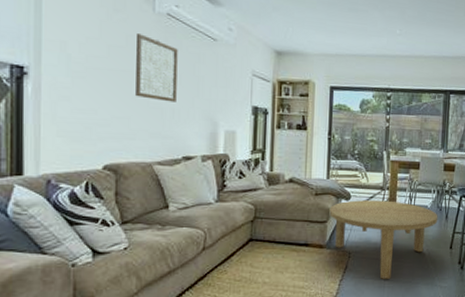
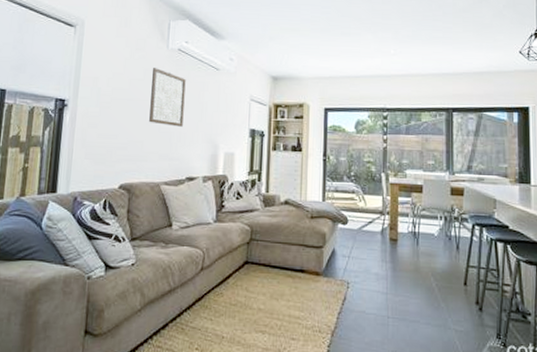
coffee table: present [329,200,438,279] -> none [325,225,447,316]

